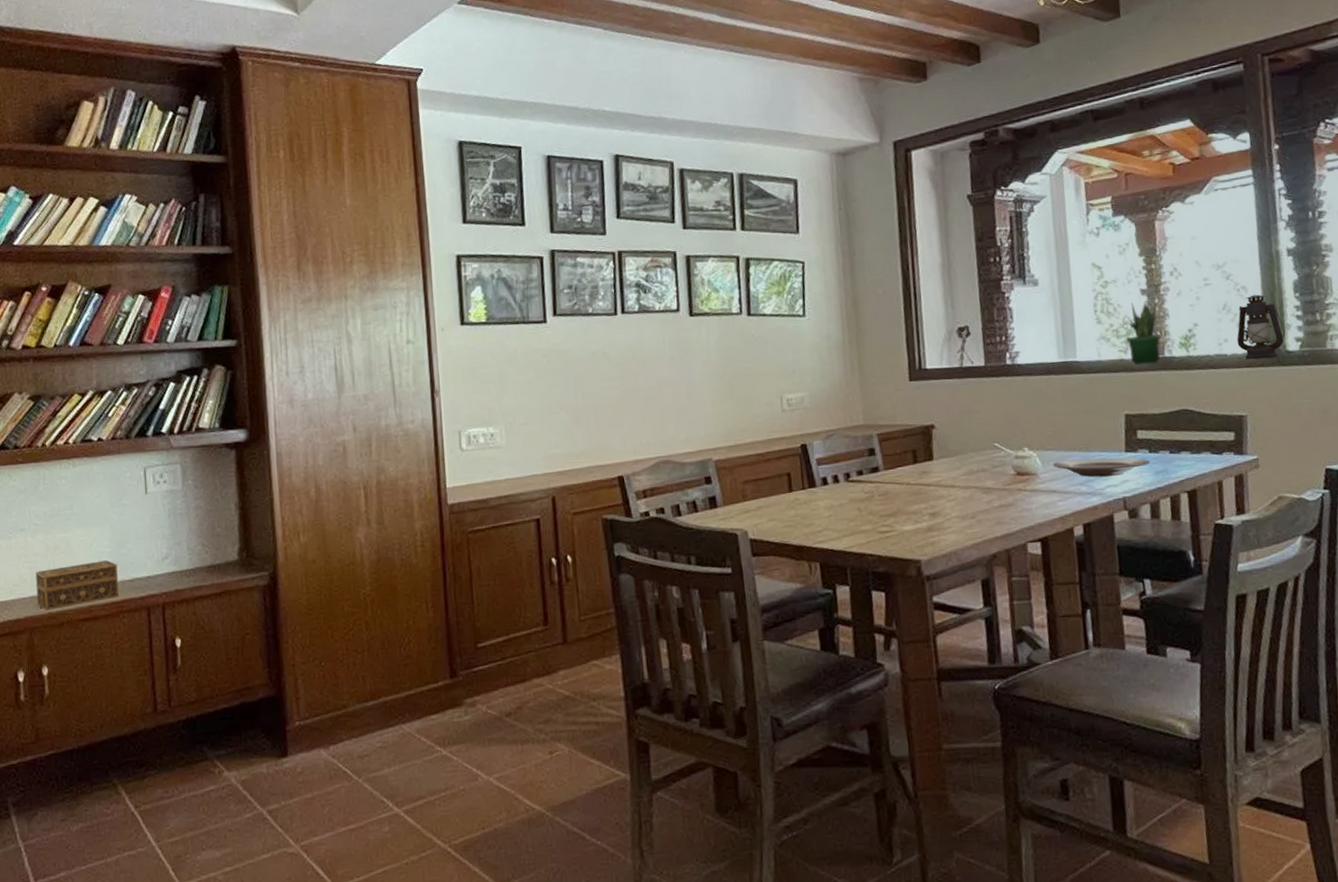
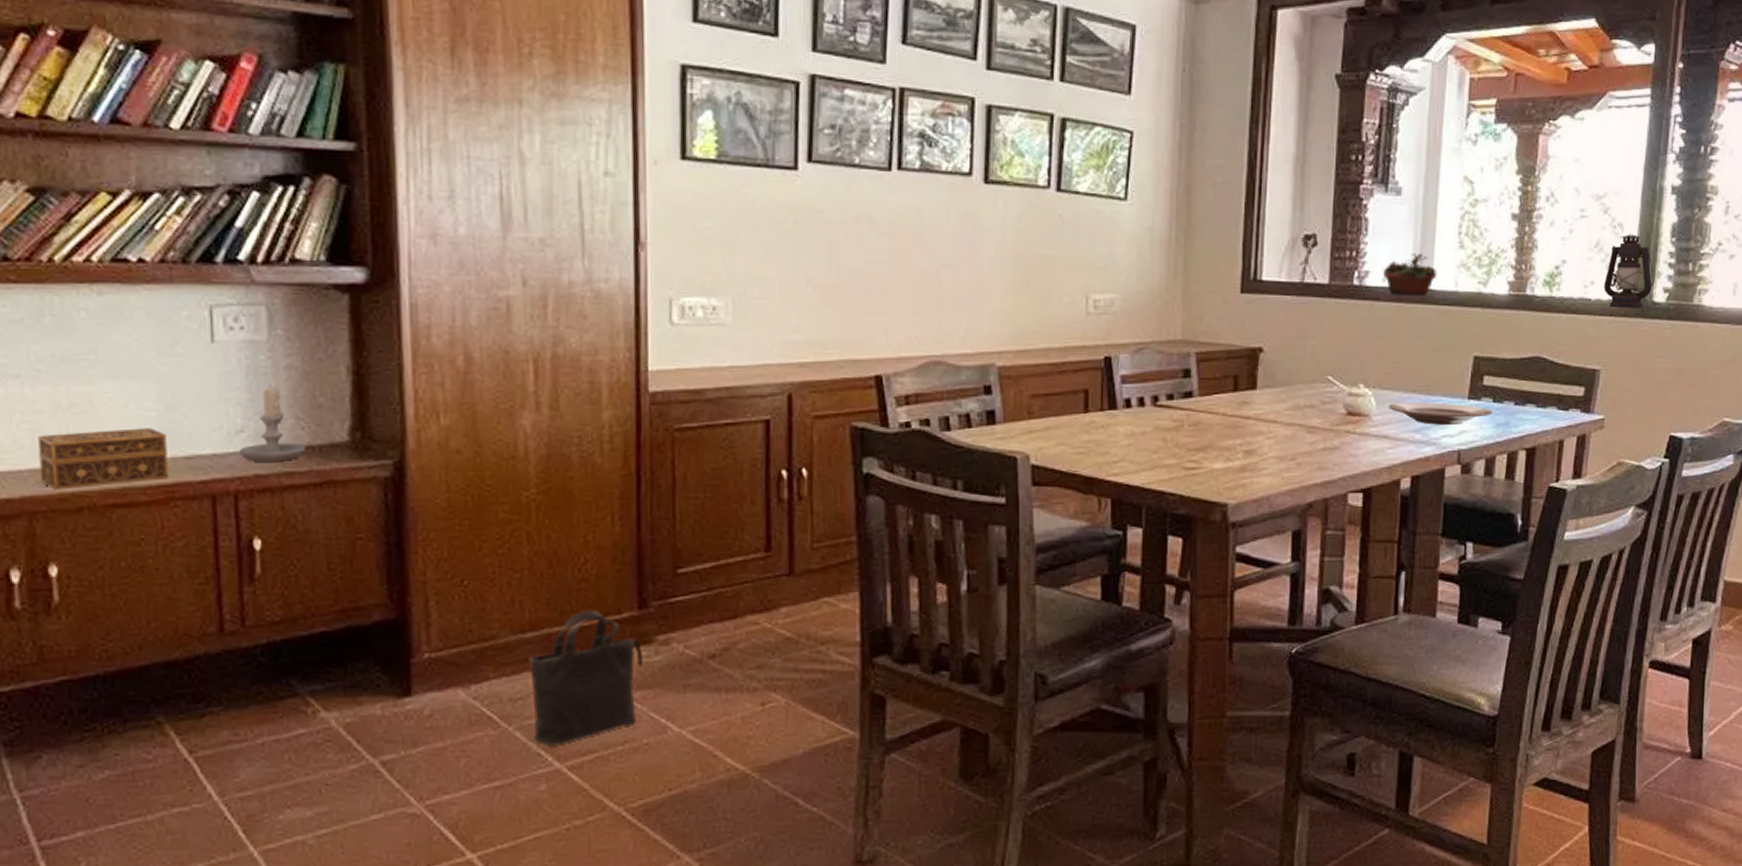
candle: none [164,521,209,581] -> present [238,384,306,463]
tote bag: none [371,681,457,793] -> present [528,610,644,745]
succulent planter: none [1030,332,1081,370] -> present [1382,253,1437,297]
planter: present [1125,301,1161,366] -> none [1488,228,1526,302]

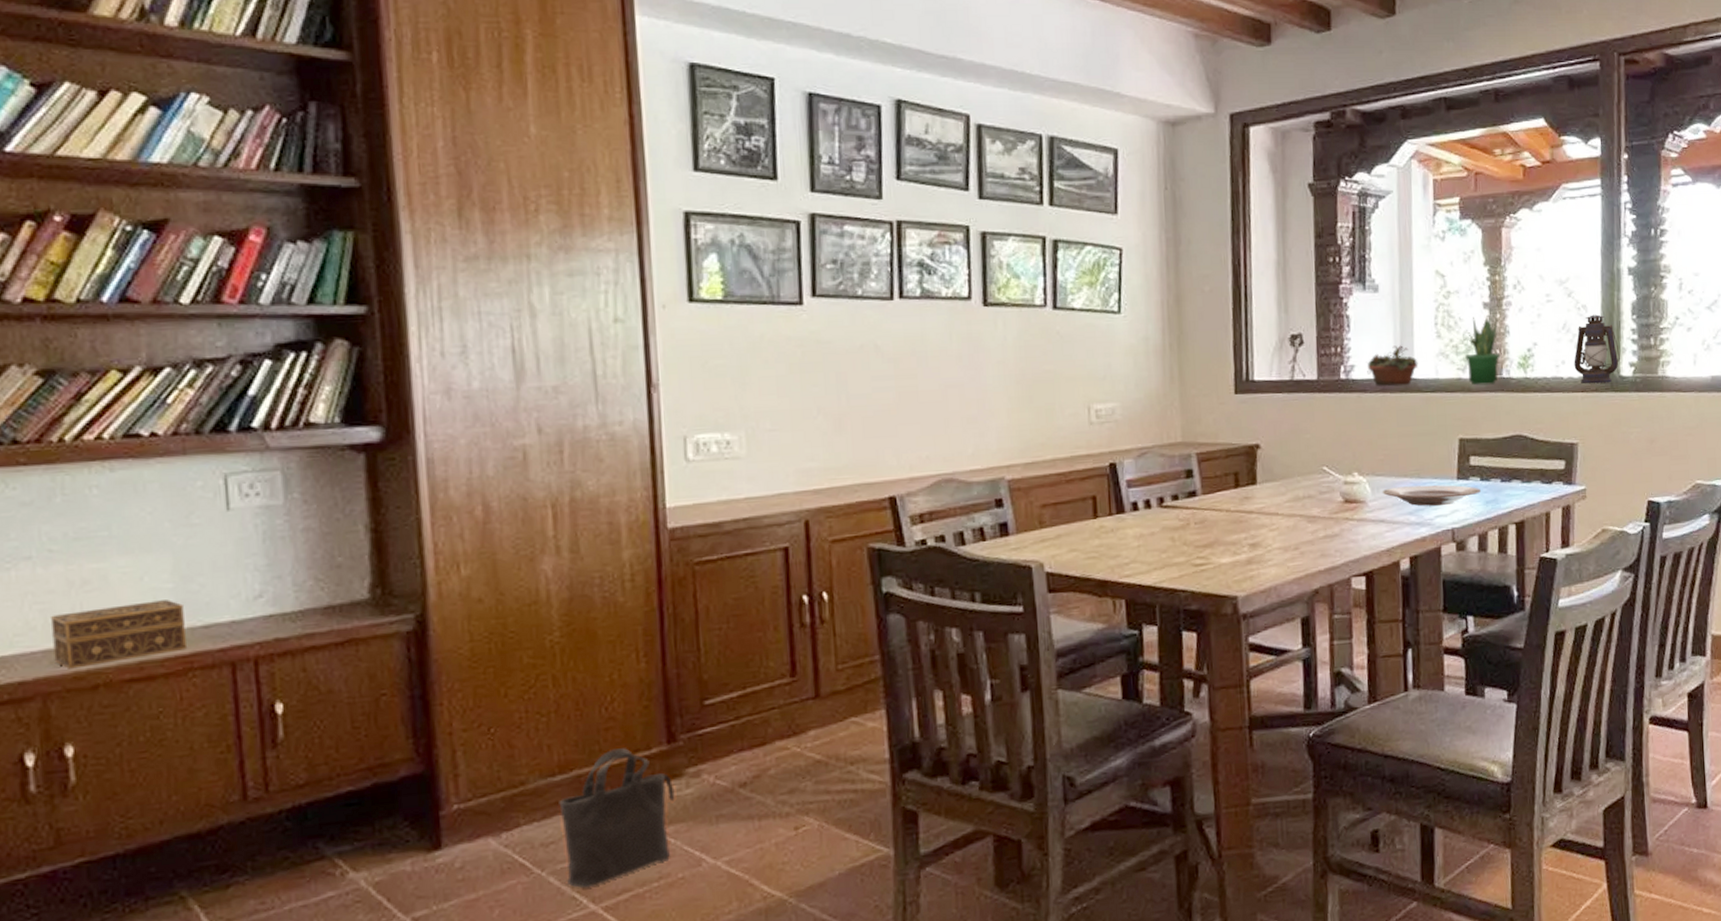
candle: present [238,384,306,463] -> none [257,547,326,626]
planter: none [1488,228,1526,302] -> present [1465,316,1500,386]

